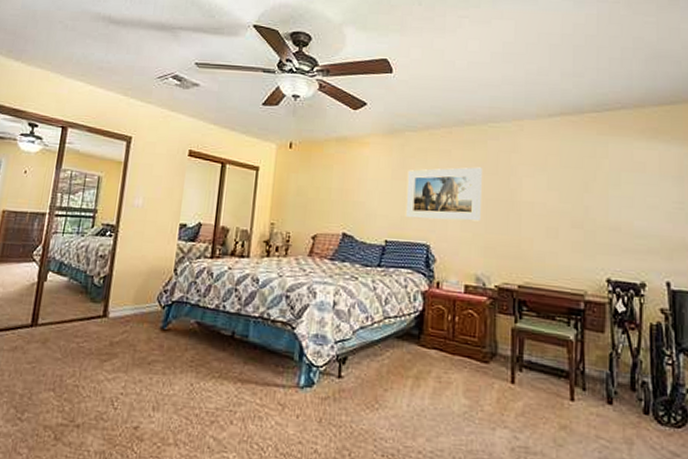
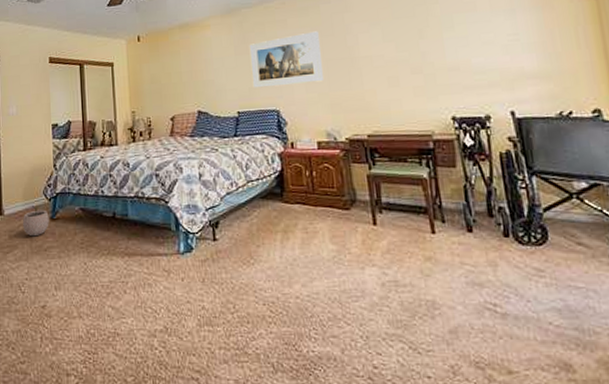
plant pot: none [128,310,160,347] -> present [23,204,49,237]

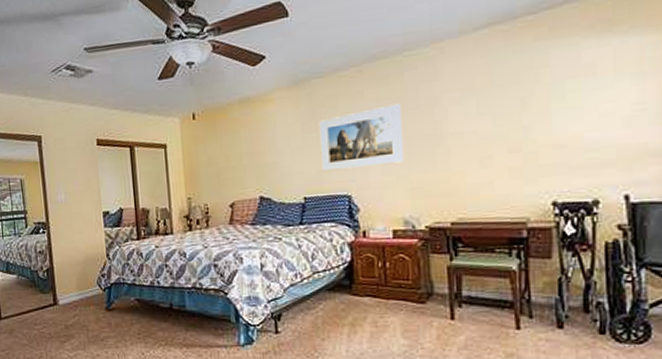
plant pot: present [23,204,49,237] -> none [78,295,105,327]

